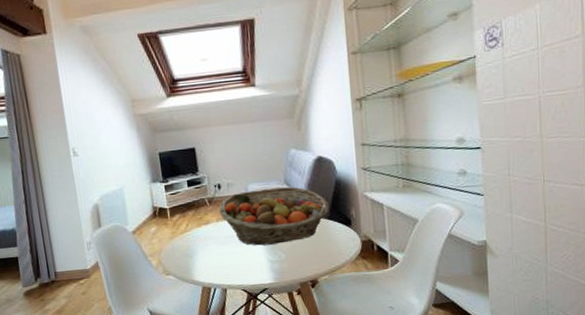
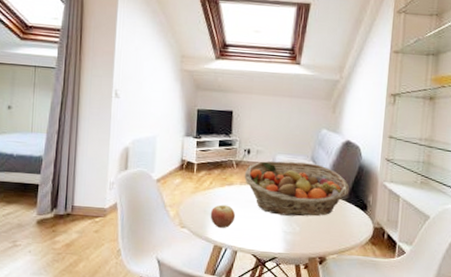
apple: none [192,244,219,269] -> present [210,204,236,228]

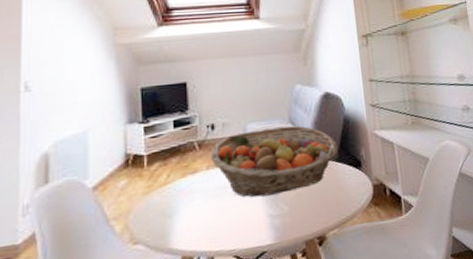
apple: present [210,204,236,228] -> none [172,199,206,232]

